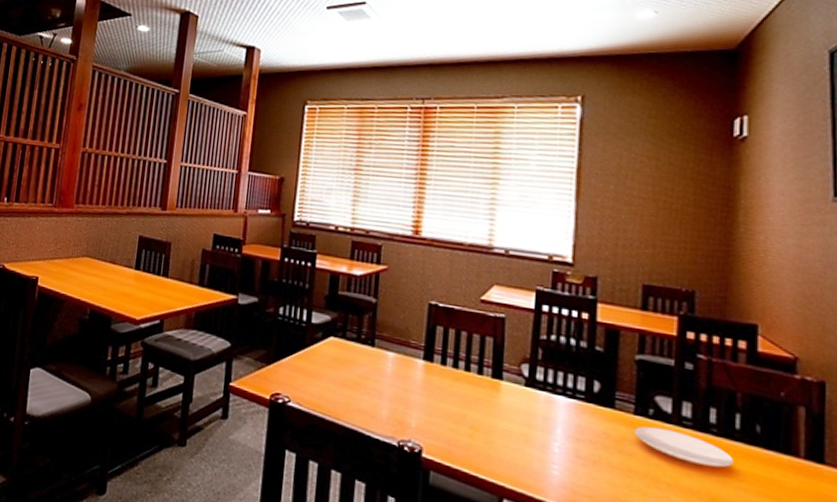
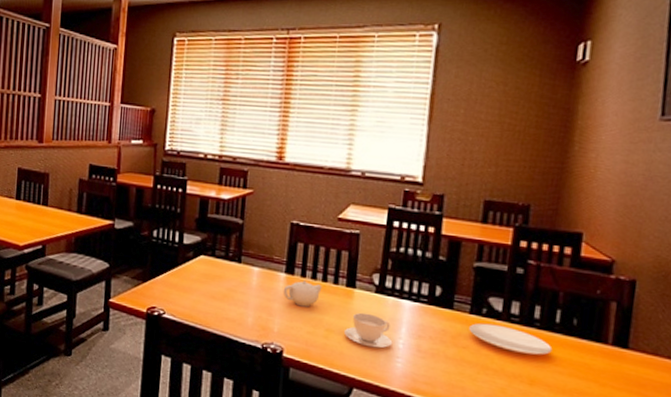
teapot: none [421,368,465,400] -> present [283,280,322,307]
teacup: none [491,408,547,452] -> present [344,312,393,349]

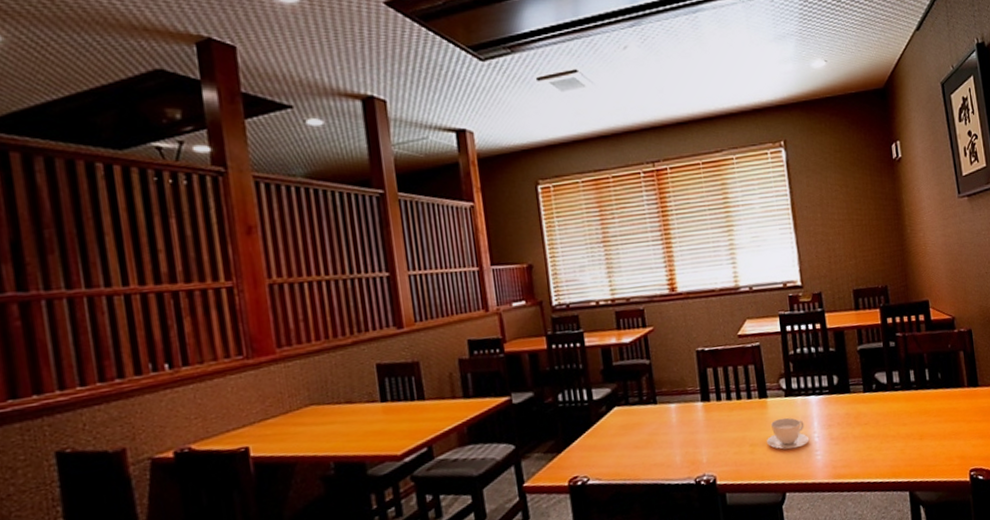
teapot: present [283,280,322,307] -> none [703,403,739,430]
plate: present [469,323,553,356] -> none [866,395,929,416]

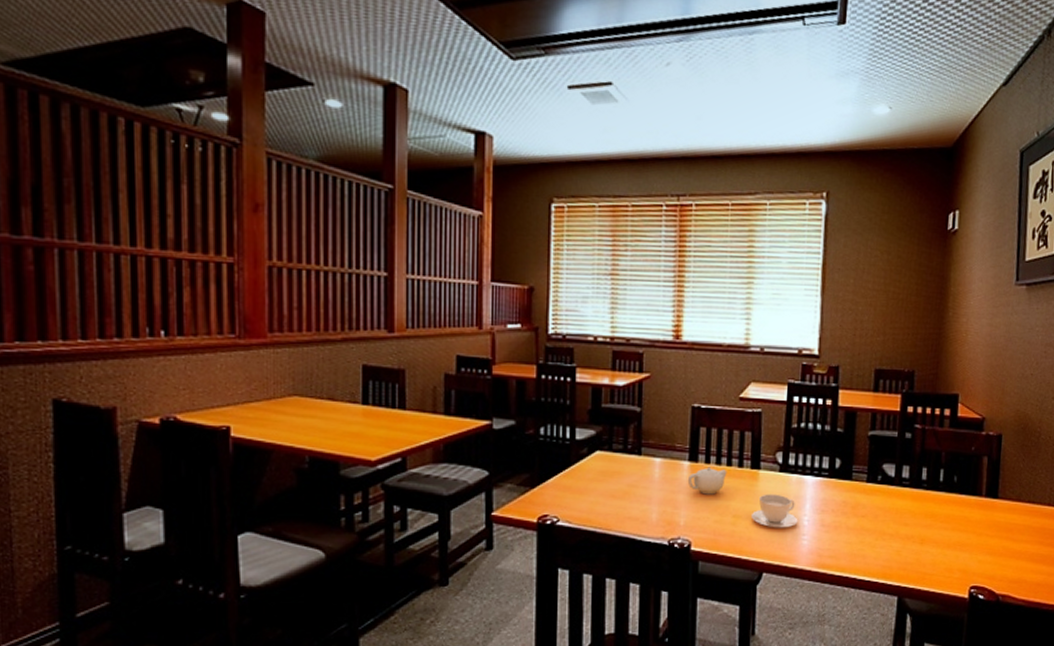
teapot: none [703,403,739,430] -> present [687,466,727,495]

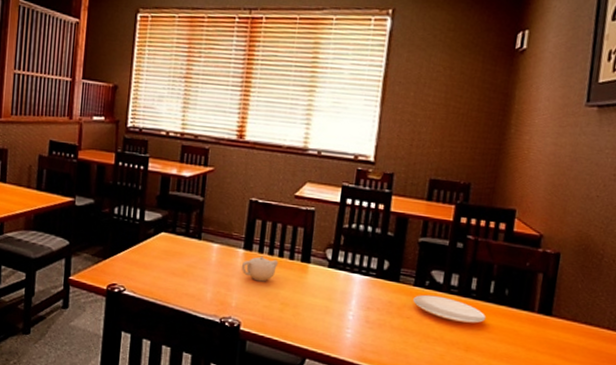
teacup: present [752,494,798,528] -> none [299,286,344,320]
plate: none [867,490,938,516] -> present [413,294,486,324]

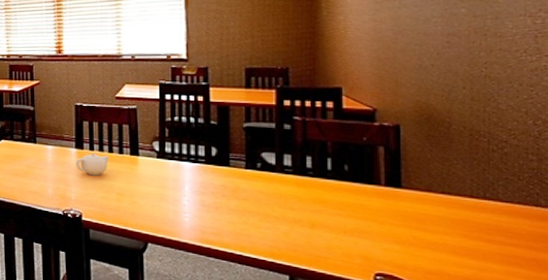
plate: present [413,294,486,324] -> none [247,176,328,201]

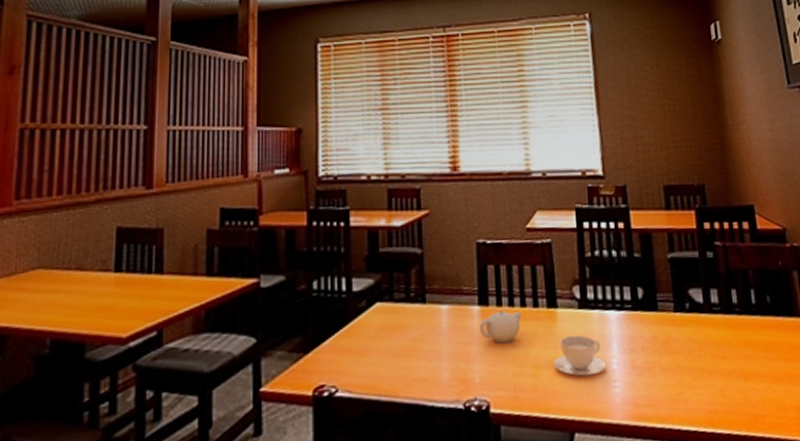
teacup: none [134,176,179,206] -> present [554,335,607,376]

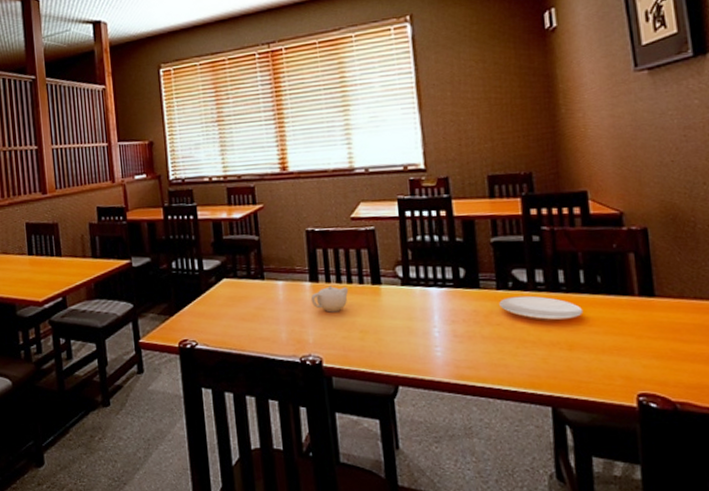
teacup: present [554,335,607,376] -> none [379,307,429,341]
plate: none [677,318,756,346] -> present [499,295,584,321]

